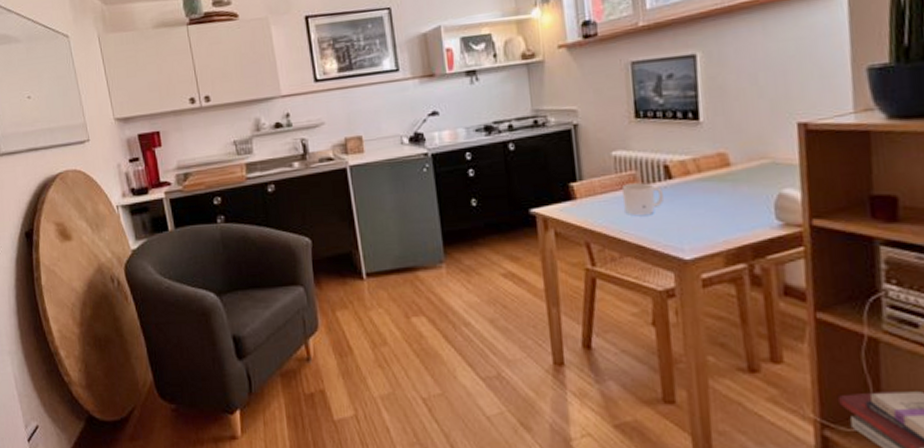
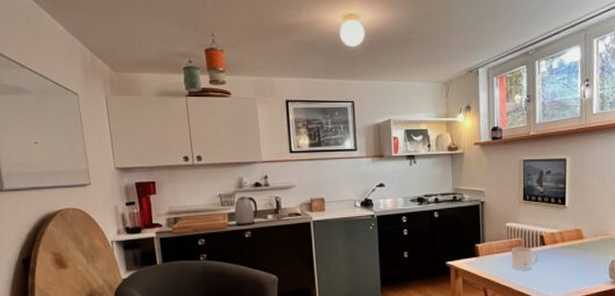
kettle: none [252,141,281,179] -> present [234,196,258,226]

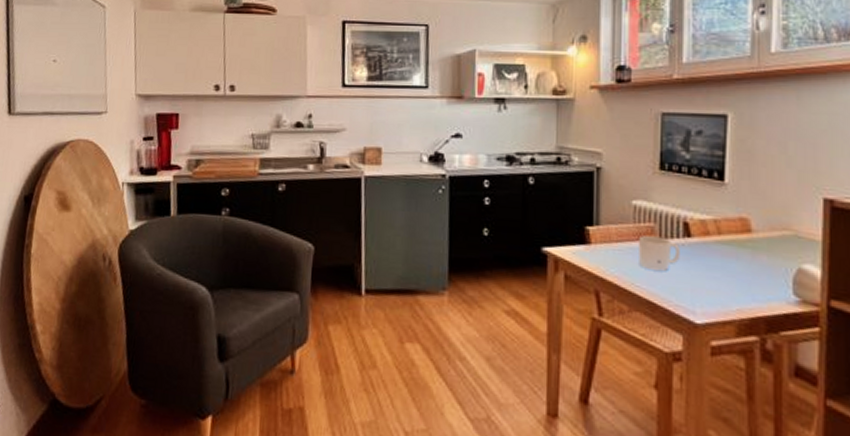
kettle: present [234,196,258,226] -> none [267,139,297,177]

